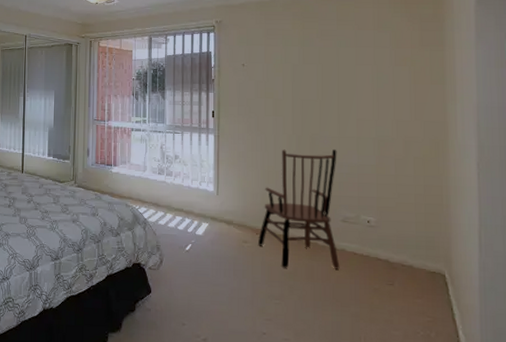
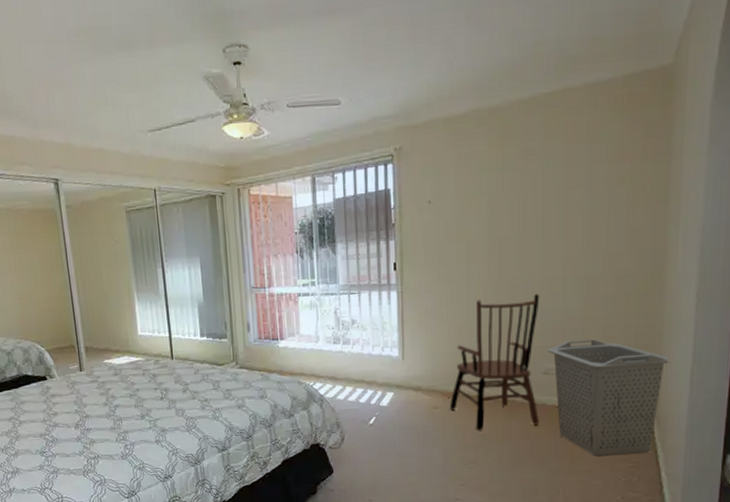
laundry basket: none [345,194,458,309] -> present [547,339,670,456]

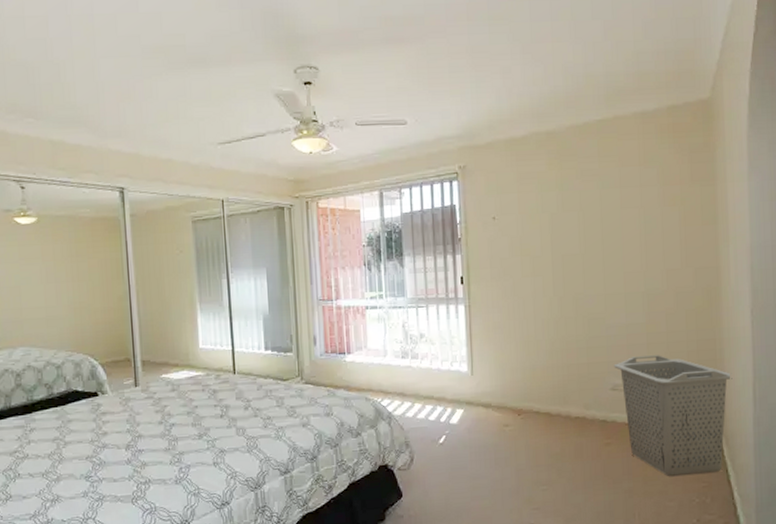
armchair: present [450,293,540,431] -> none [521,308,611,450]

